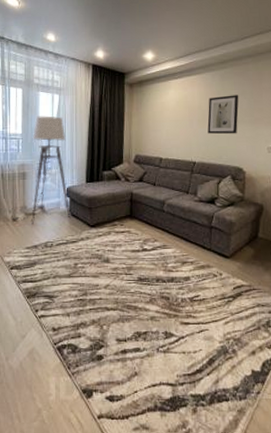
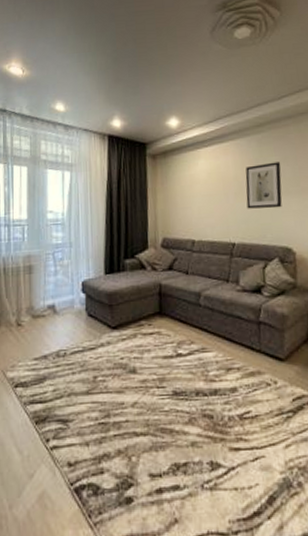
floor lamp: present [11,116,71,224] -> none [14,196,87,329]

